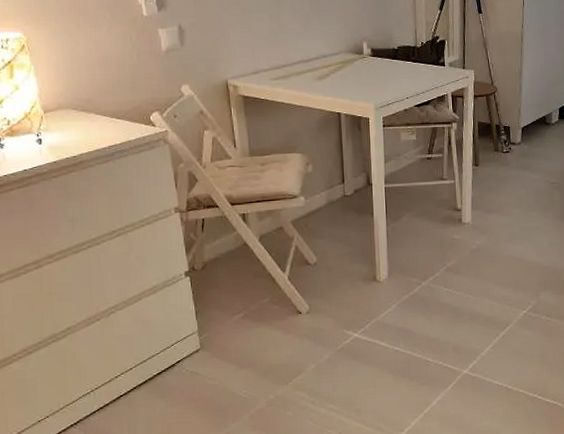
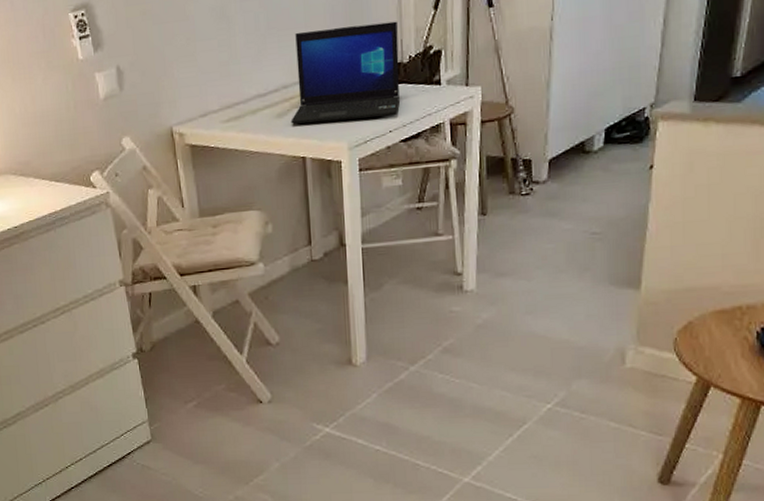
laptop: none [329,15,415,87] -> present [291,21,400,125]

